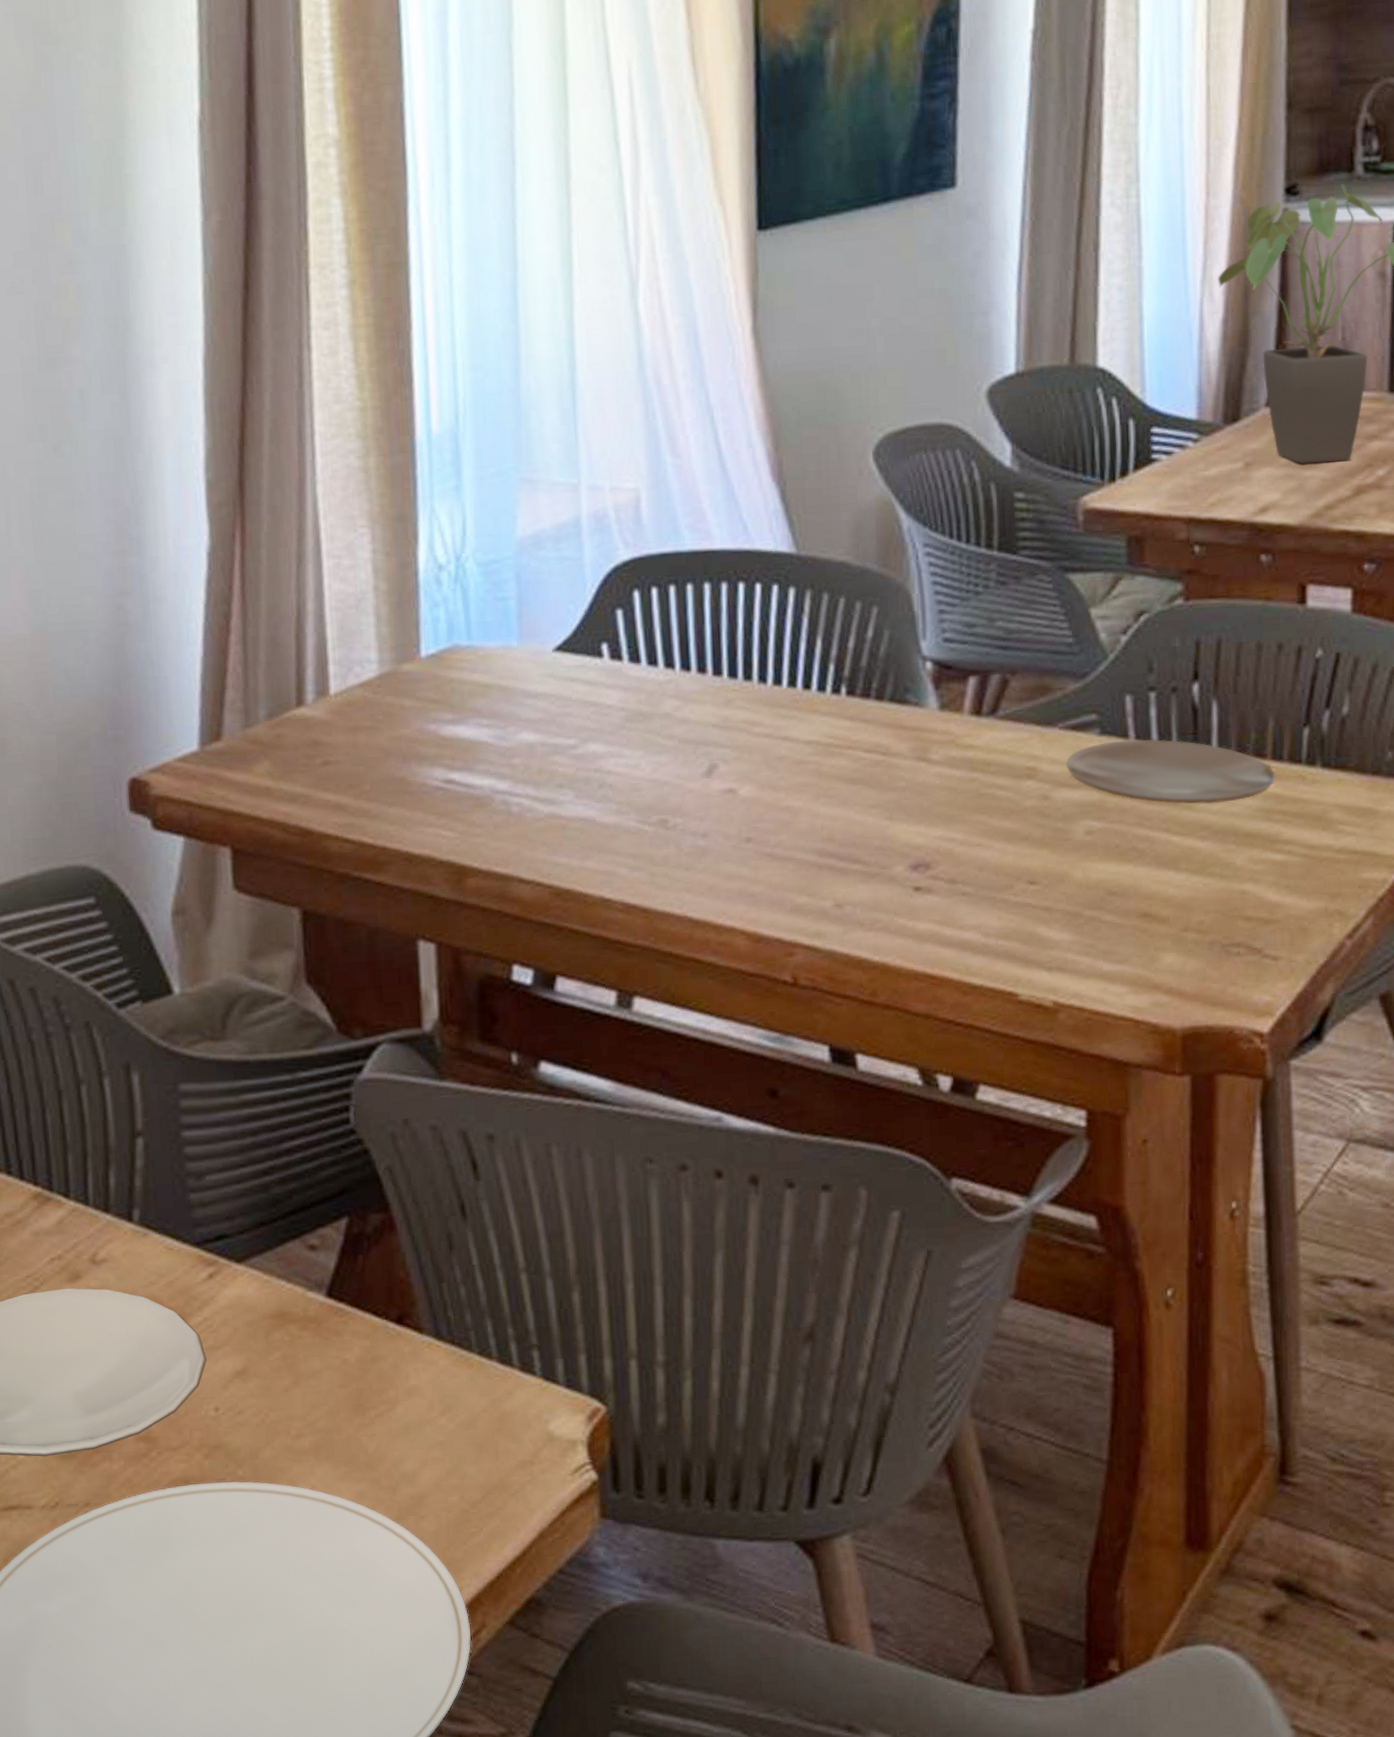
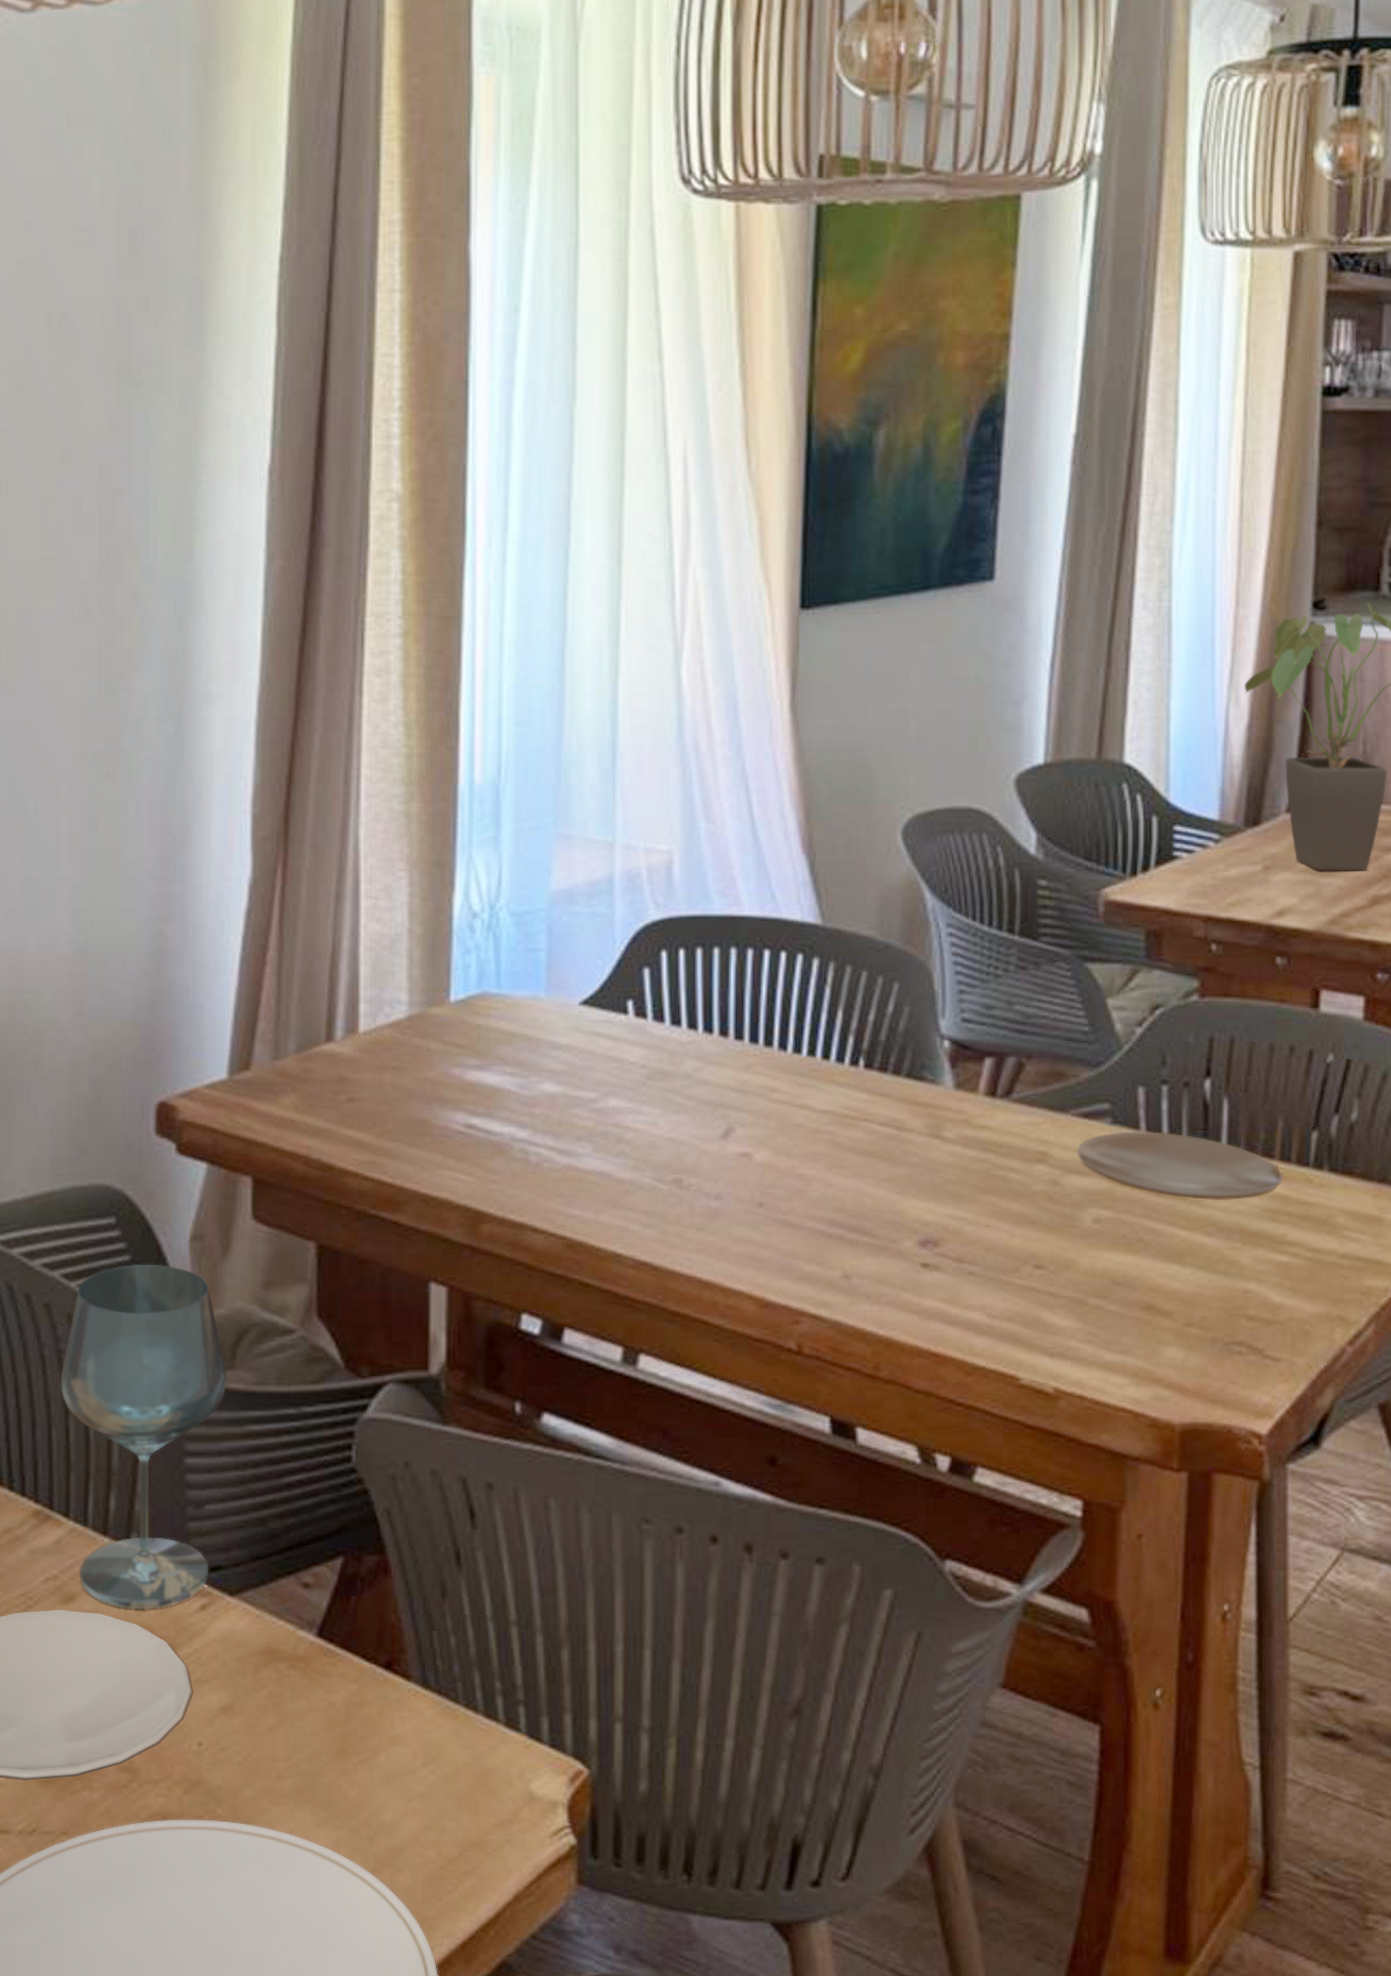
wine glass: none [50,941,219,1283] -> present [59,1264,227,1610]

